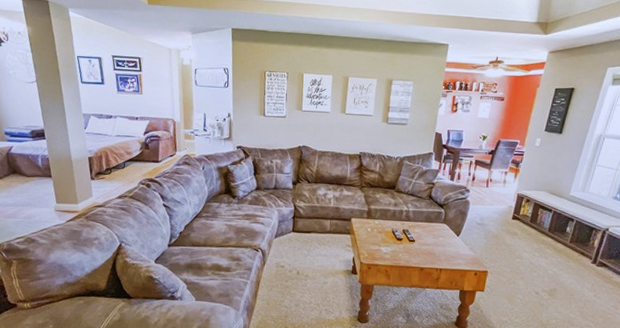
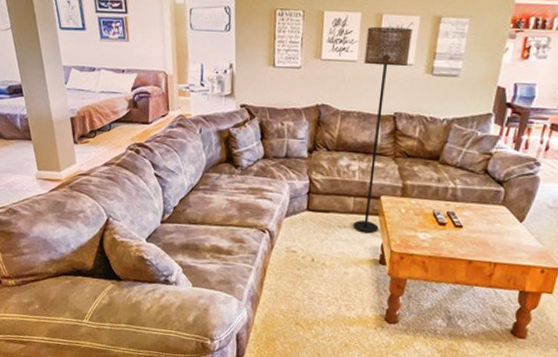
floor lamp: none [330,86,371,249] -> present [352,26,412,234]

